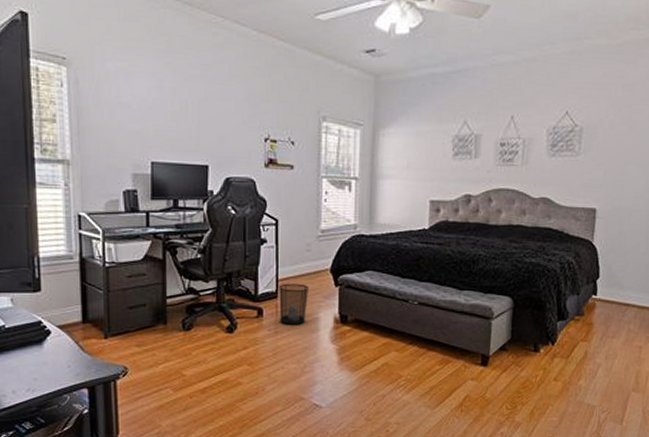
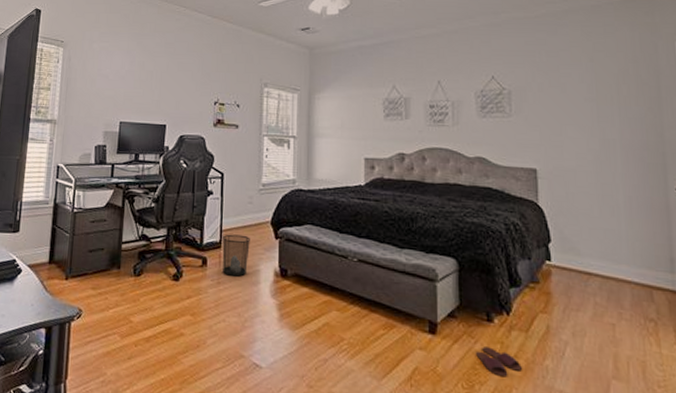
slippers: none [521,373,559,397] -> present [476,346,522,377]

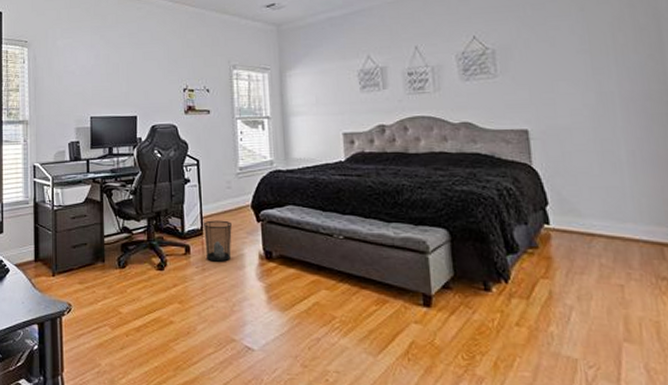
slippers: present [476,346,522,377] -> none [475,316,525,346]

